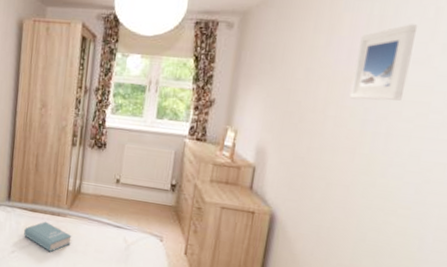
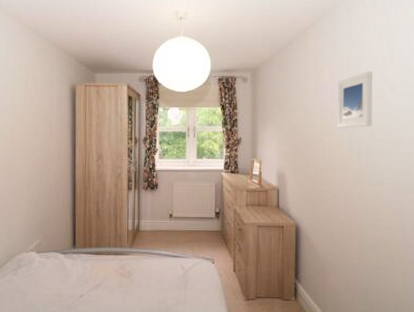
book: present [24,221,72,253] -> none [91,262,135,291]

